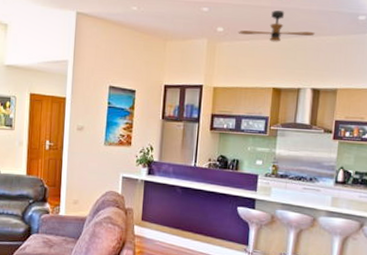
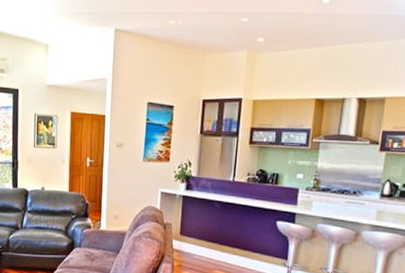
ceiling fan: present [238,10,315,42] -> none [279,17,362,51]

